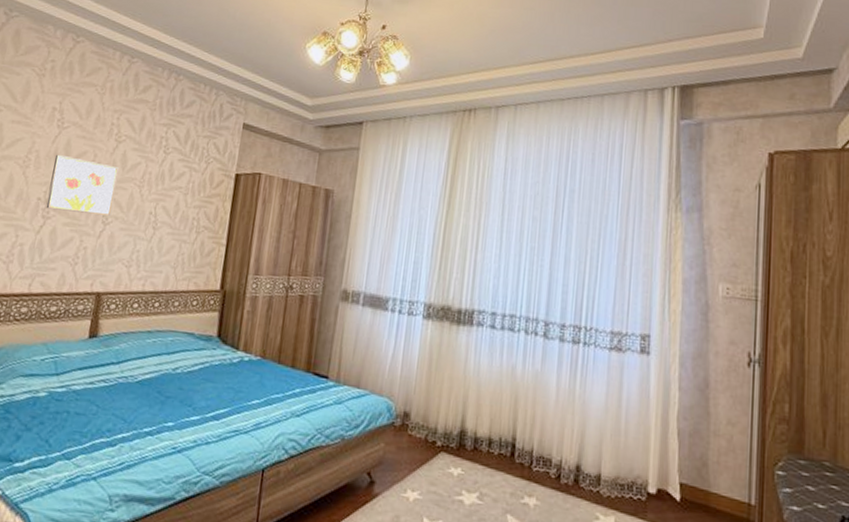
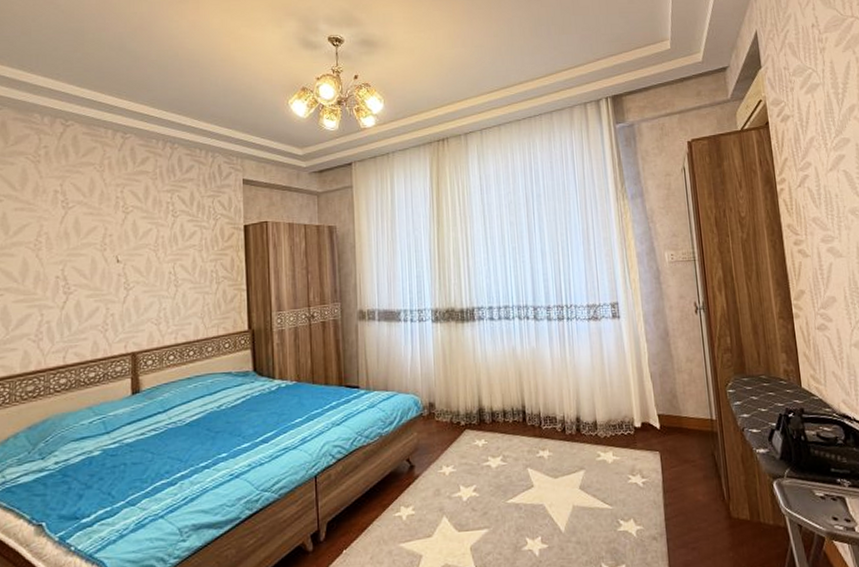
wall art: present [46,154,119,216] -> none [65,233,132,285]

